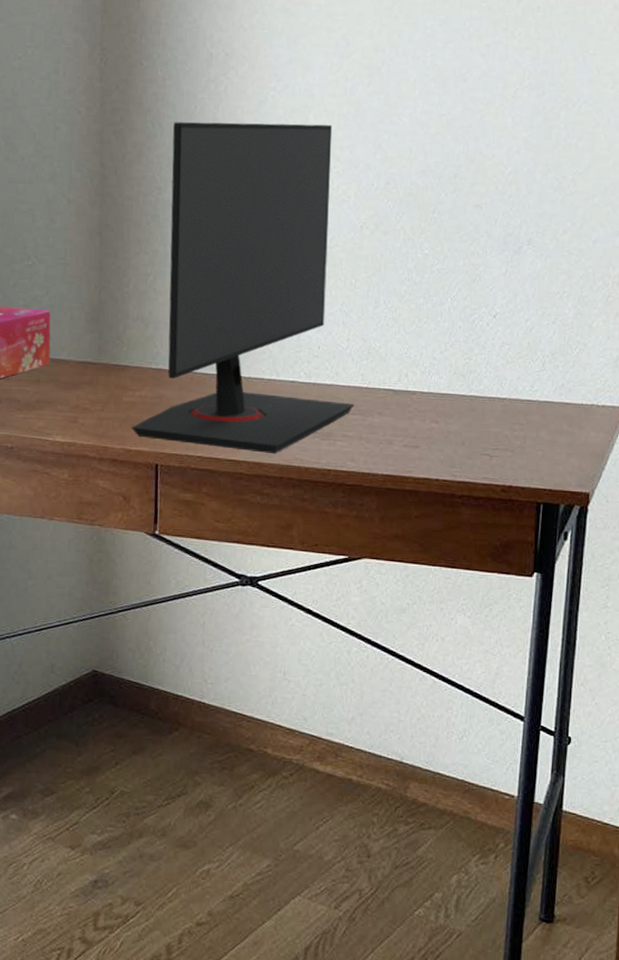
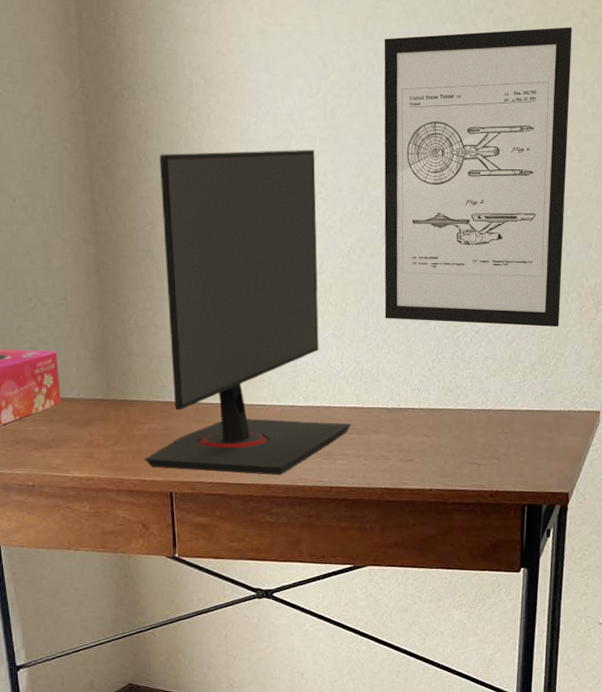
wall art: none [396,18,604,316] -> present [384,27,573,328]

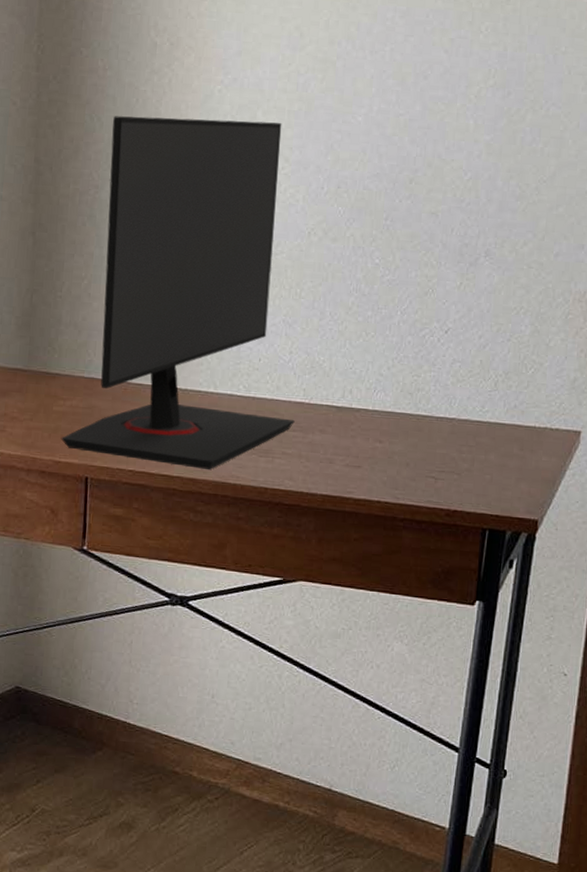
wall art: present [384,27,573,328] -> none [343,12,578,334]

